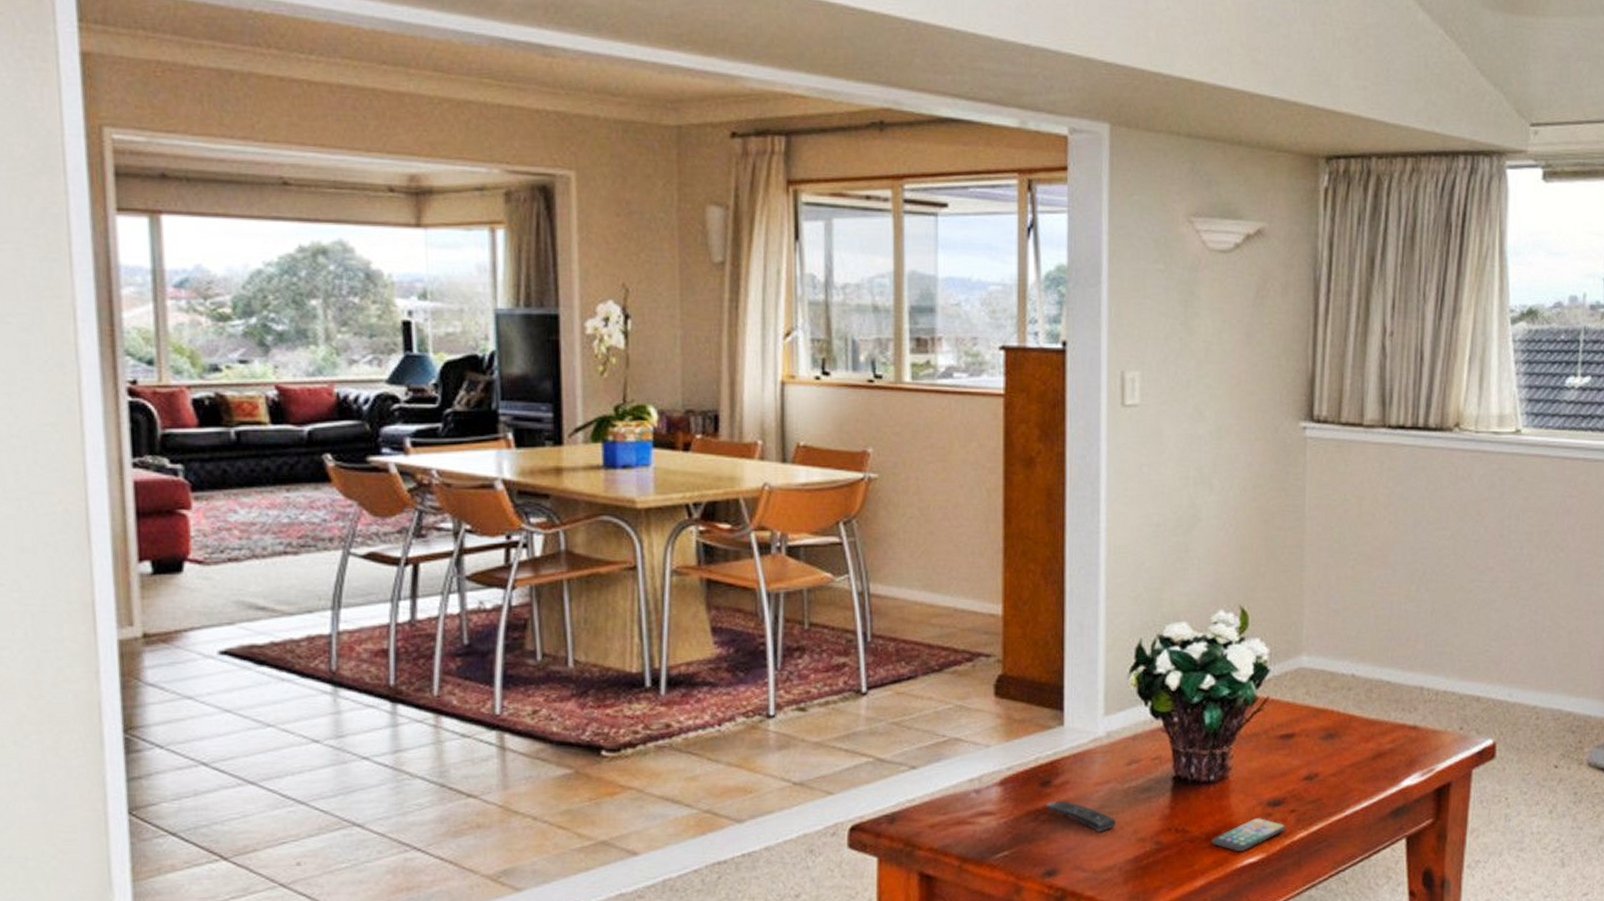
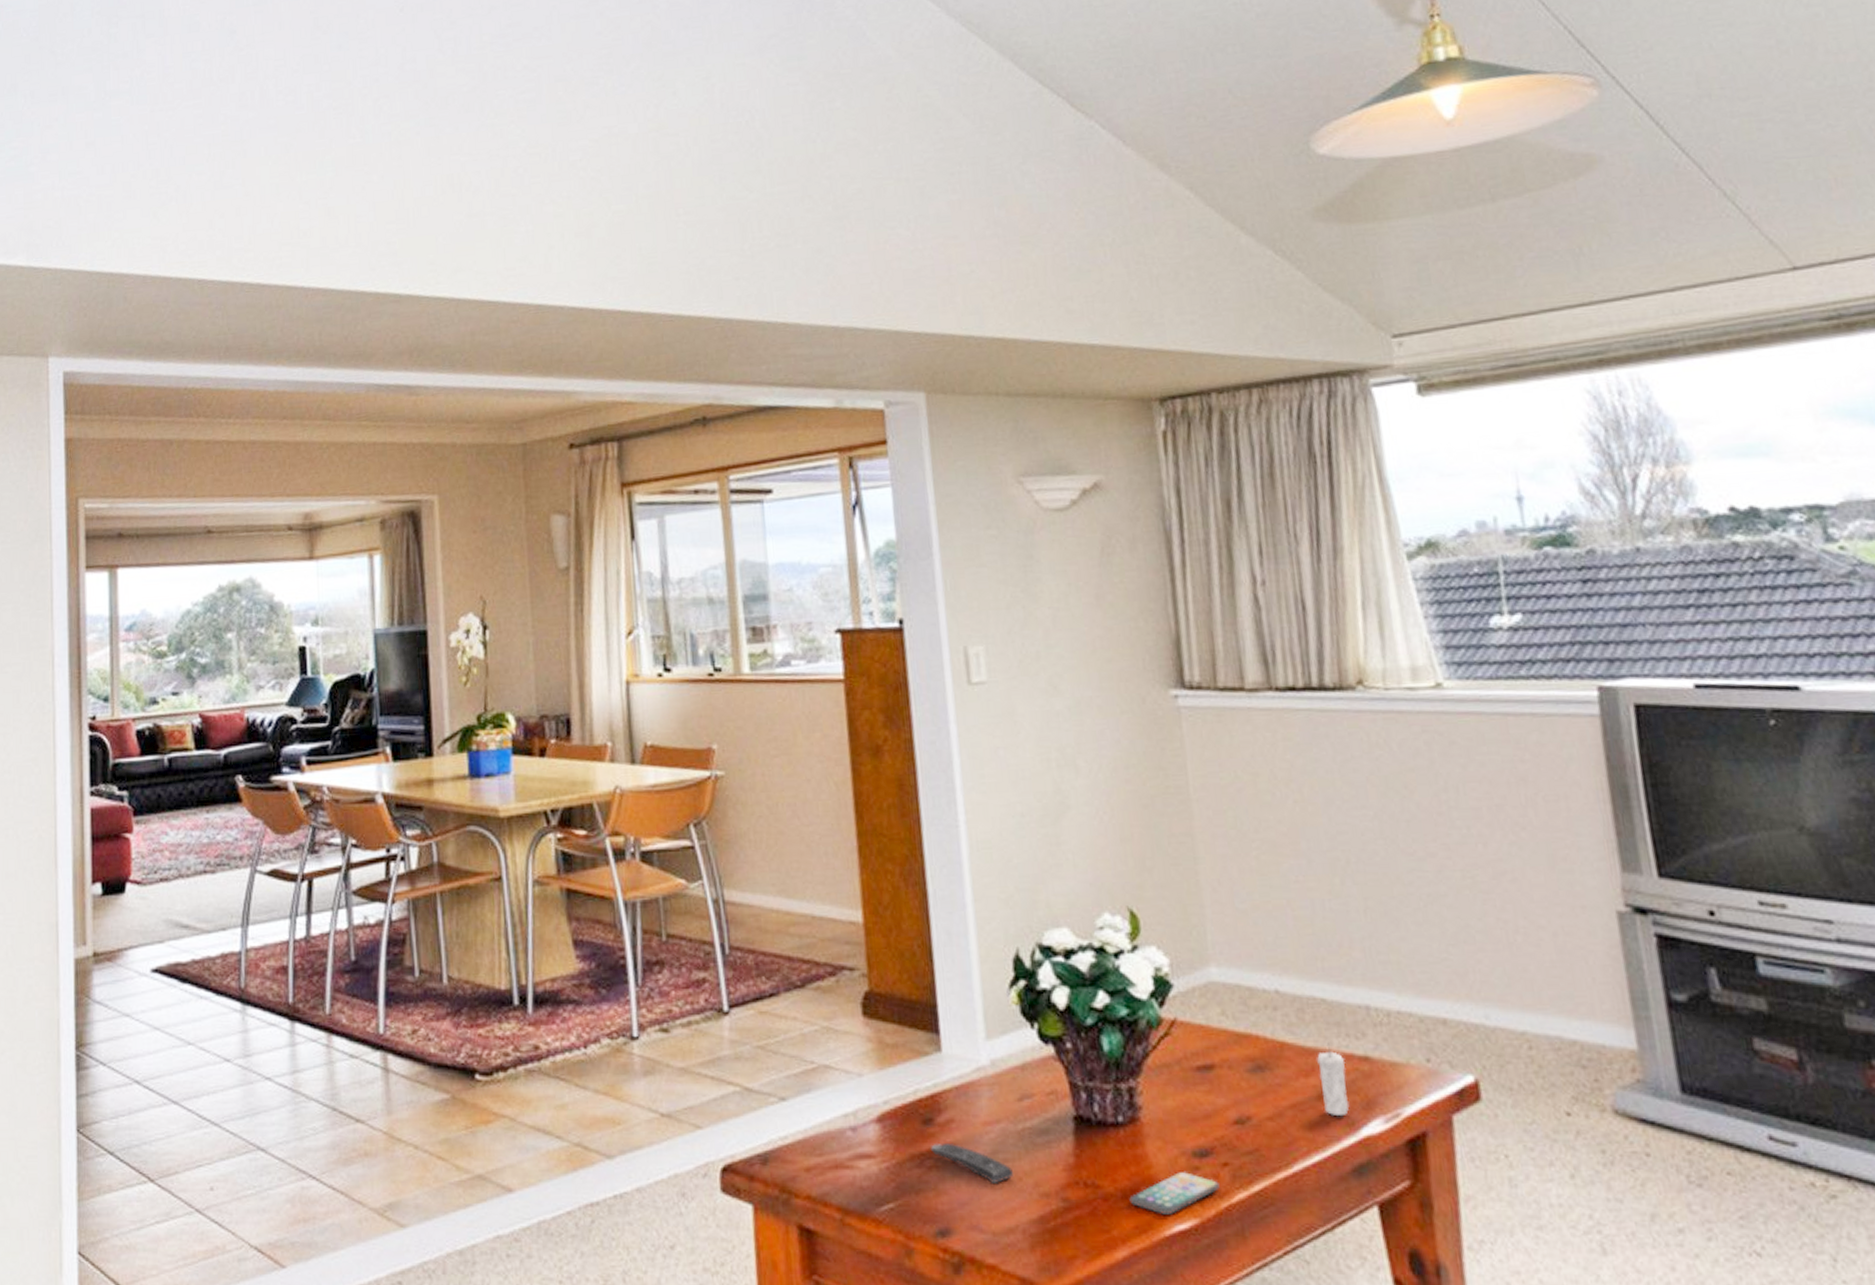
candle: none [1376,716,1398,771] -> present [1317,1043,1350,1115]

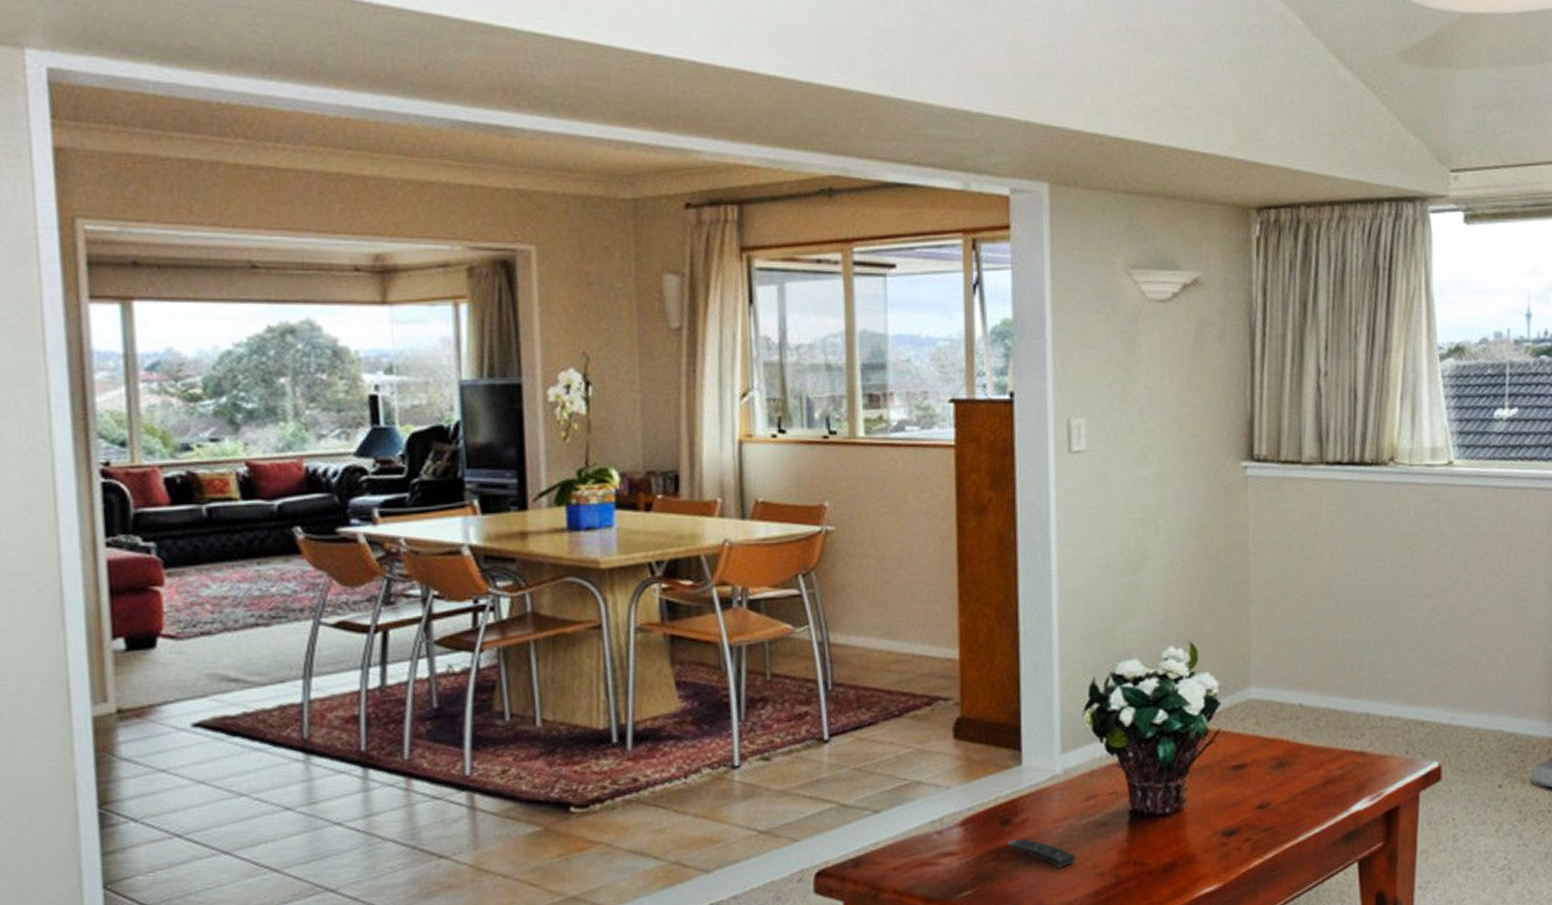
smartphone: present [1129,1172,1220,1215] -> none [1169,848,1241,882]
candle: present [1317,1043,1350,1115] -> none [1326,743,1347,798]

